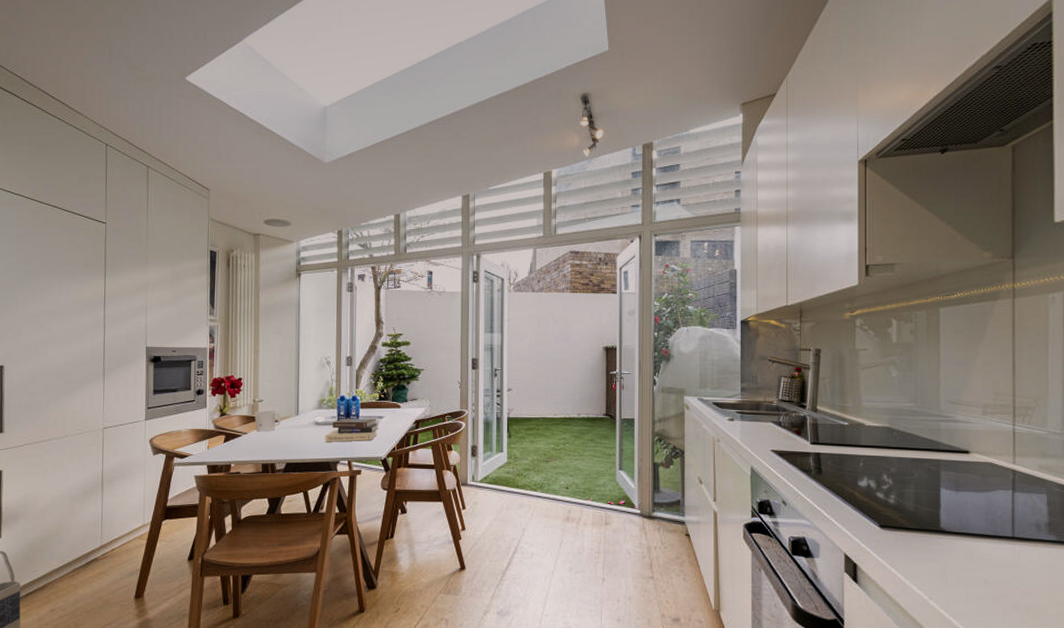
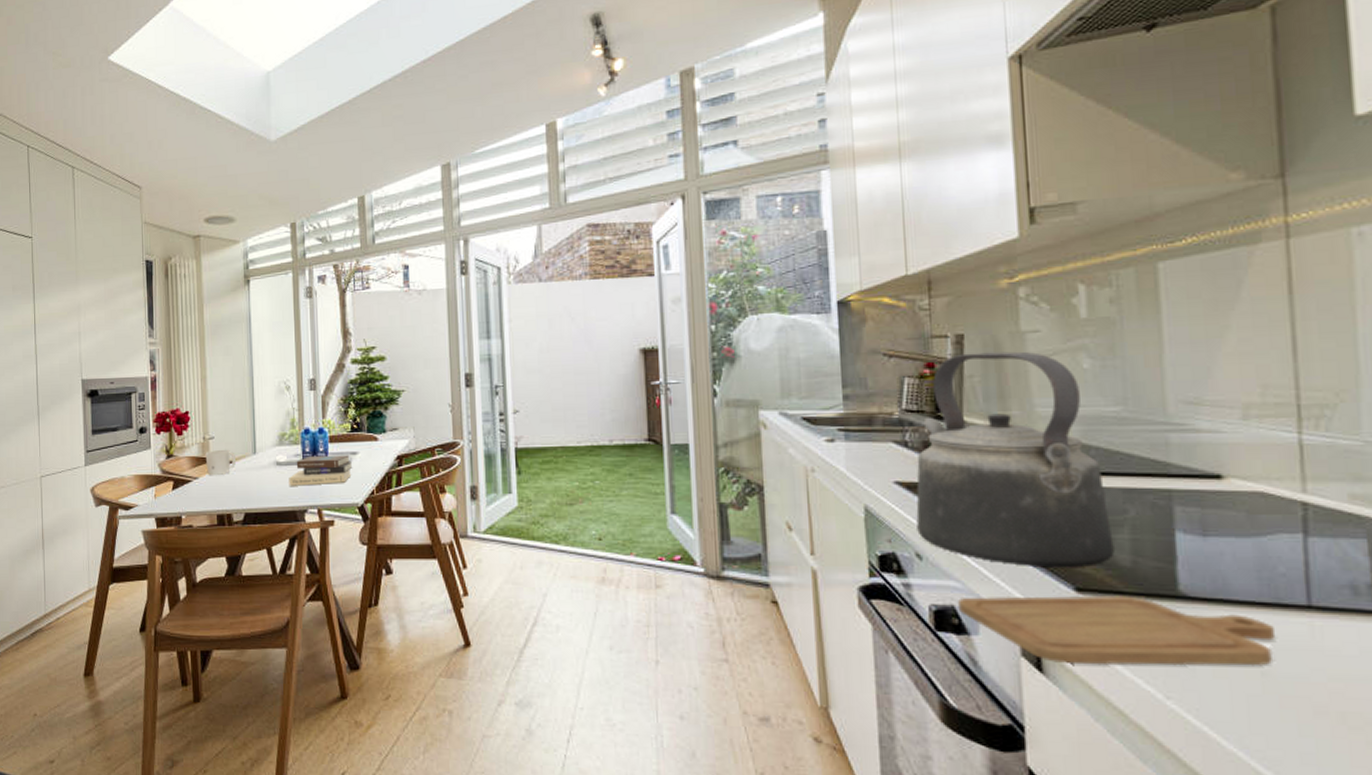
kettle: none [784,362,904,512] -> present [916,351,1114,568]
chopping board: none [808,530,993,578] -> present [958,595,1275,666]

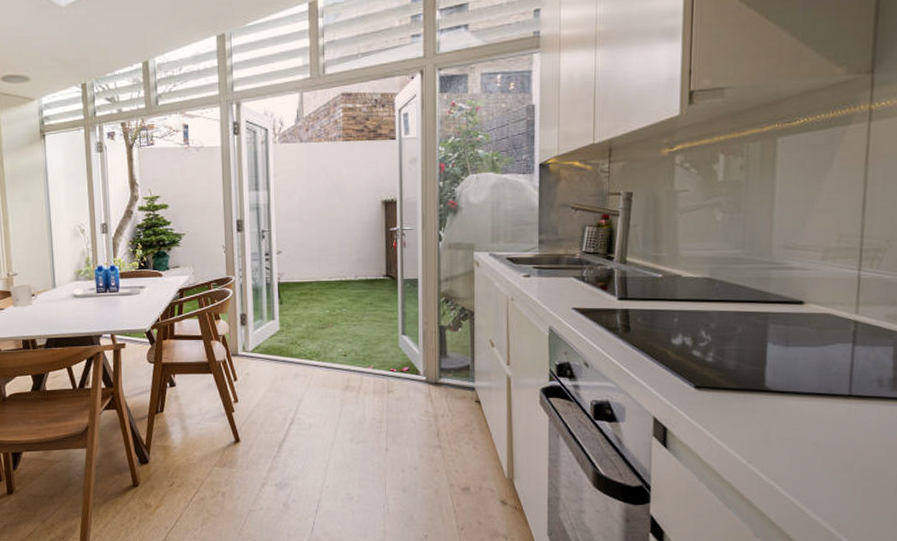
books: present [289,455,353,486] -> none [85,288,141,315]
kettle: present [916,351,1114,568] -> none [586,206,725,372]
chopping board: present [958,595,1275,666] -> none [612,391,825,441]

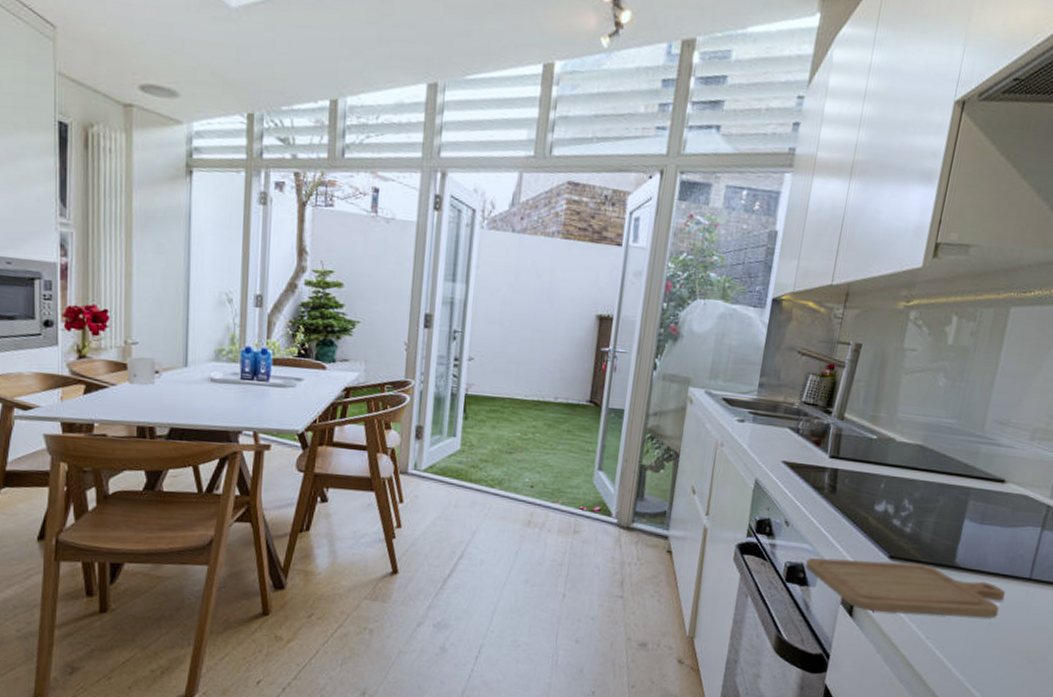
chopping board: none [612,391,825,441] -> present [805,557,1005,618]

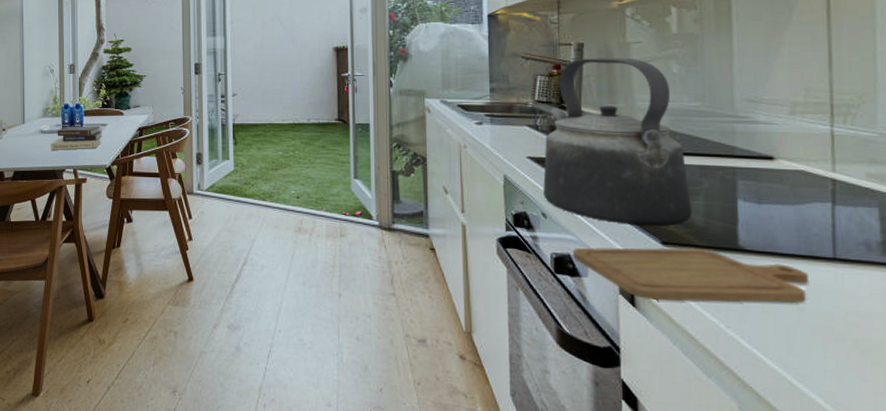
books: none [223,376,296,408] -> present [51,126,103,150]
kettle: none [790,360,933,541] -> present [543,58,692,226]

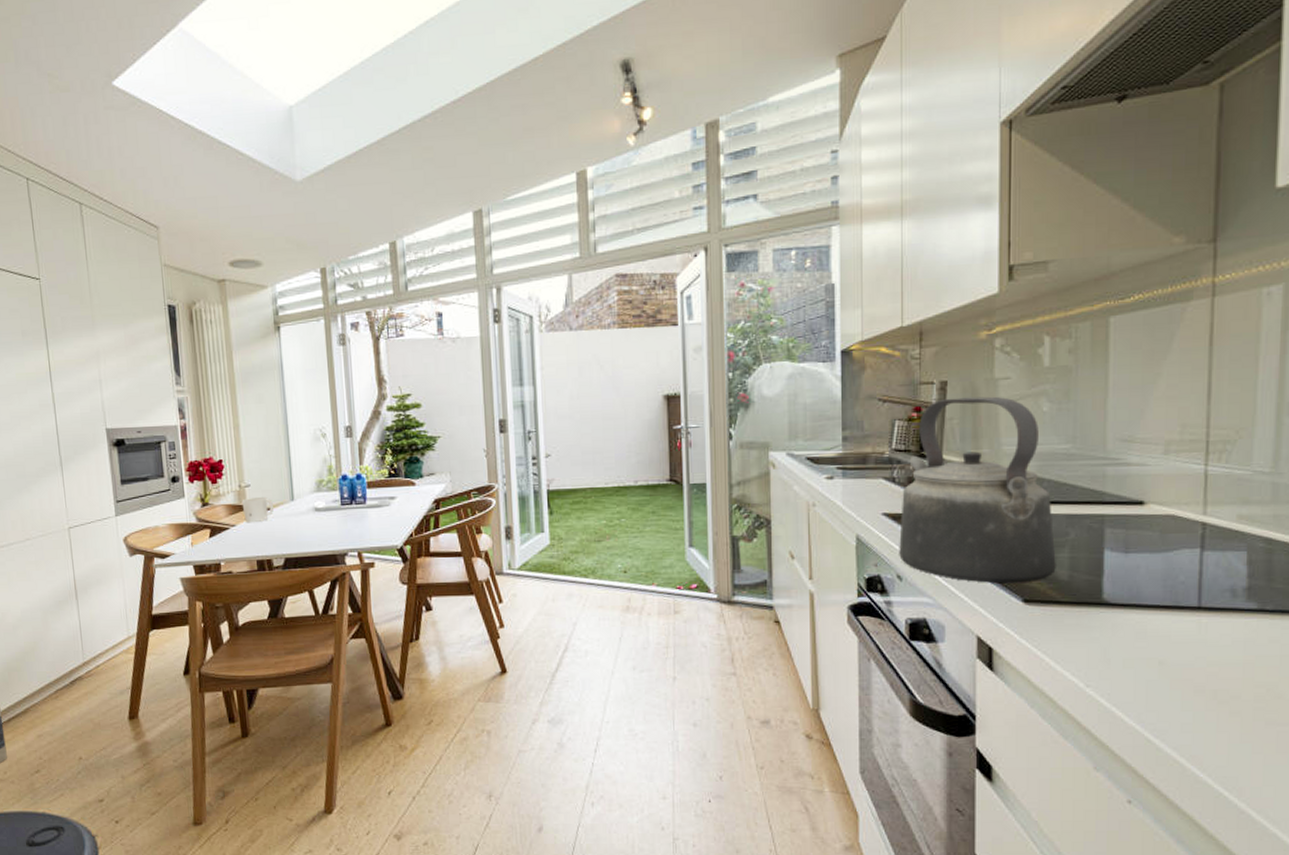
books: present [51,126,103,150] -> none [328,499,392,531]
chopping board: present [573,247,808,304] -> none [930,604,1171,663]

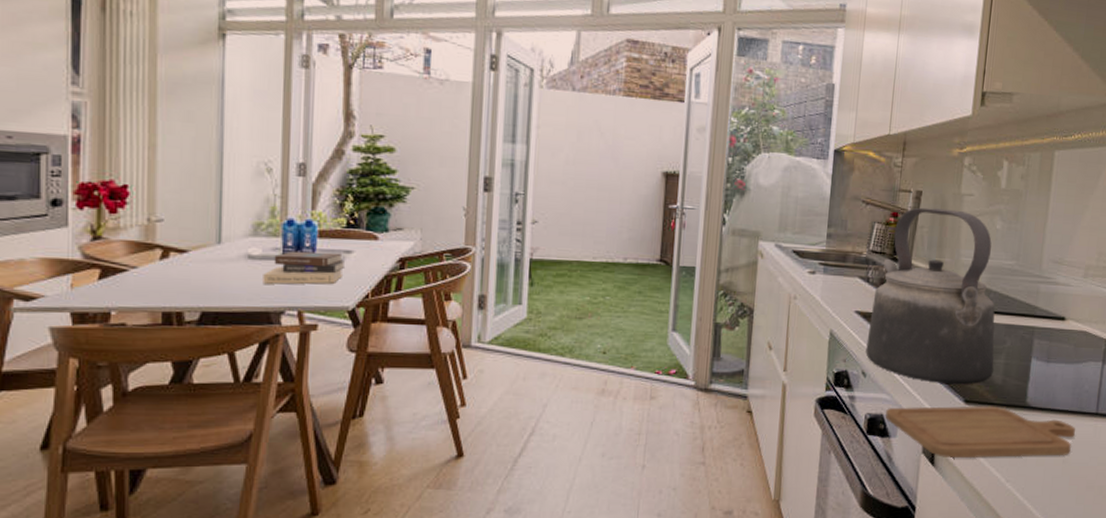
mug: present [241,496,274,523] -> none [149,234,194,266]
books: none [328,499,392,531] -> present [263,251,346,285]
chopping board: none [930,604,1171,663] -> present [885,405,1075,459]

